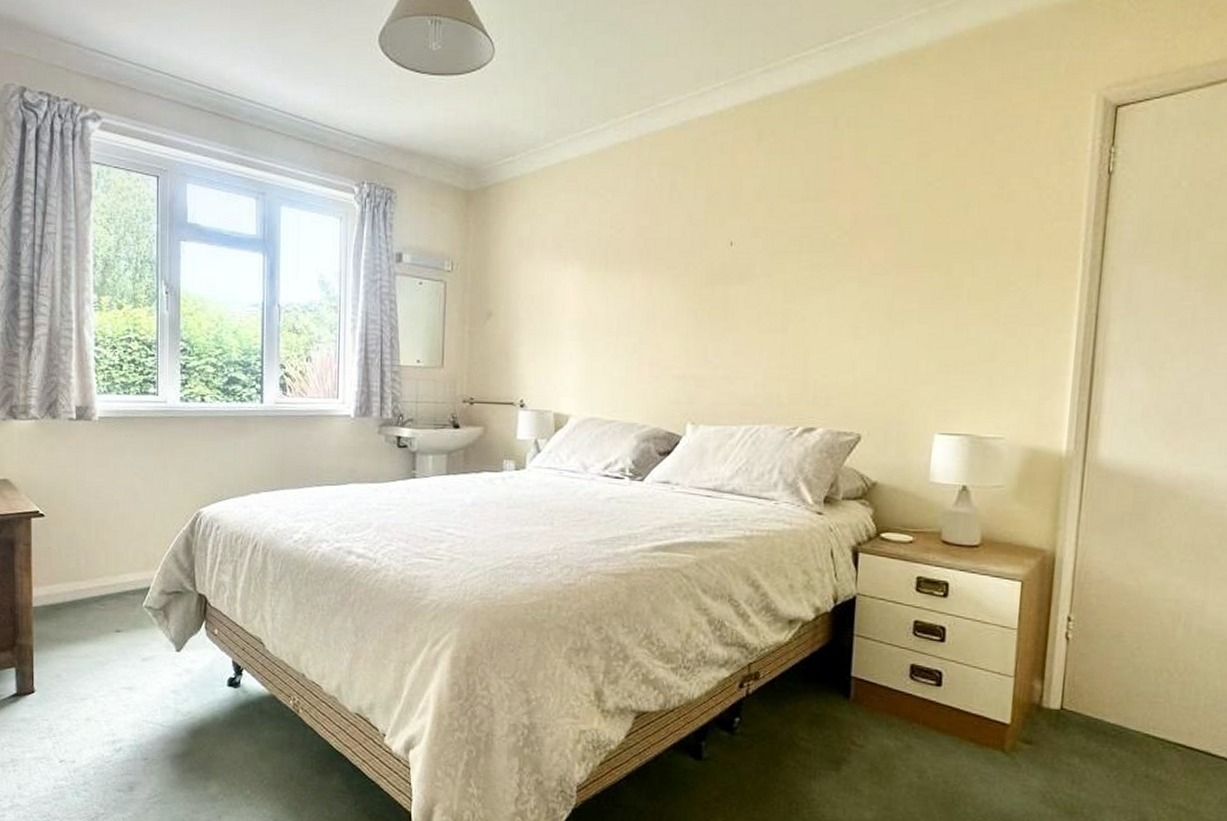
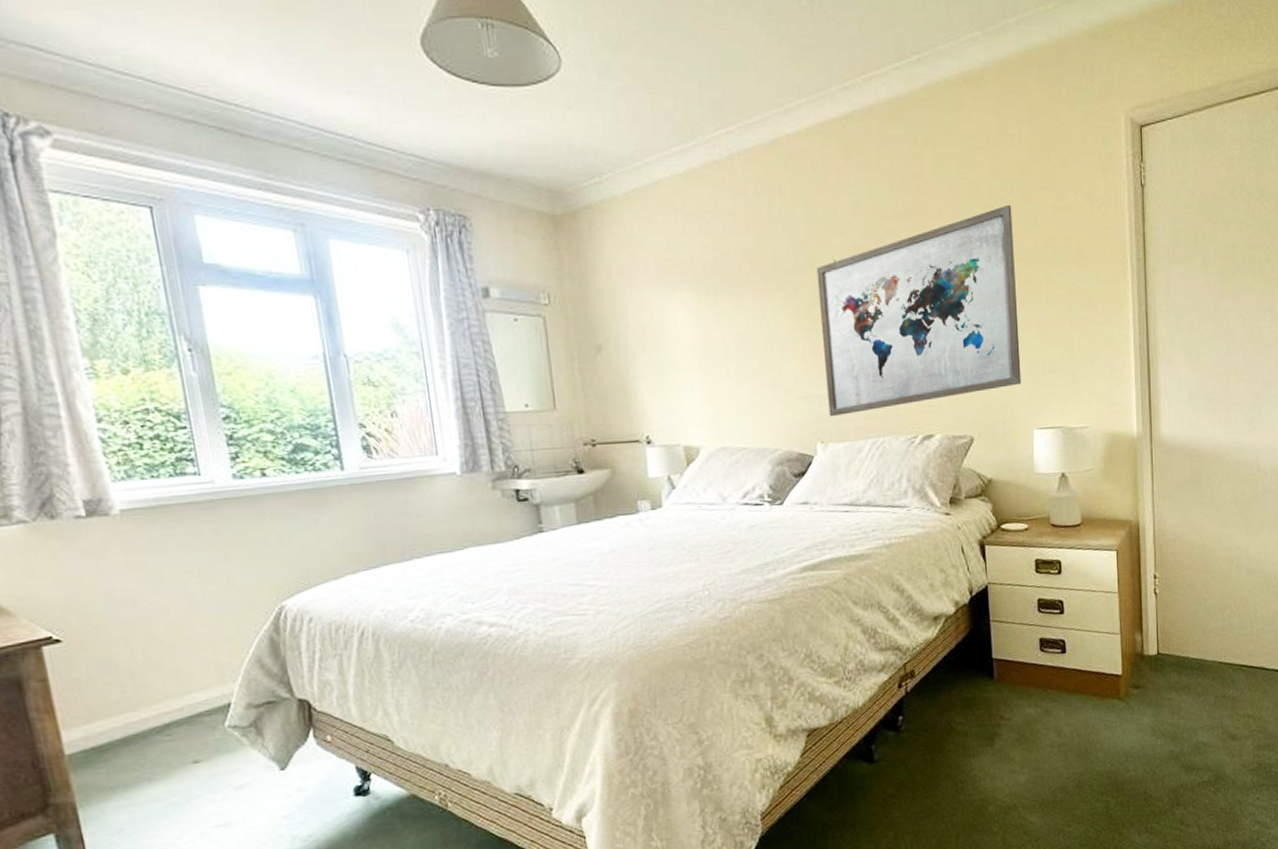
wall art: none [704,190,940,399] -> present [816,204,1022,417]

